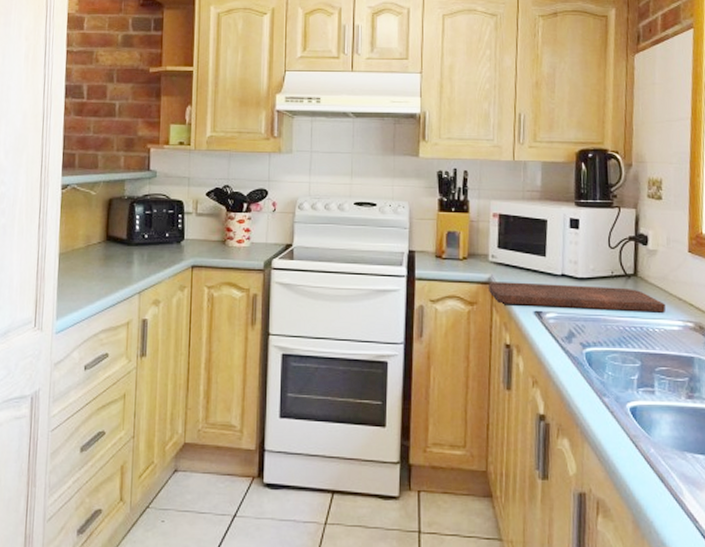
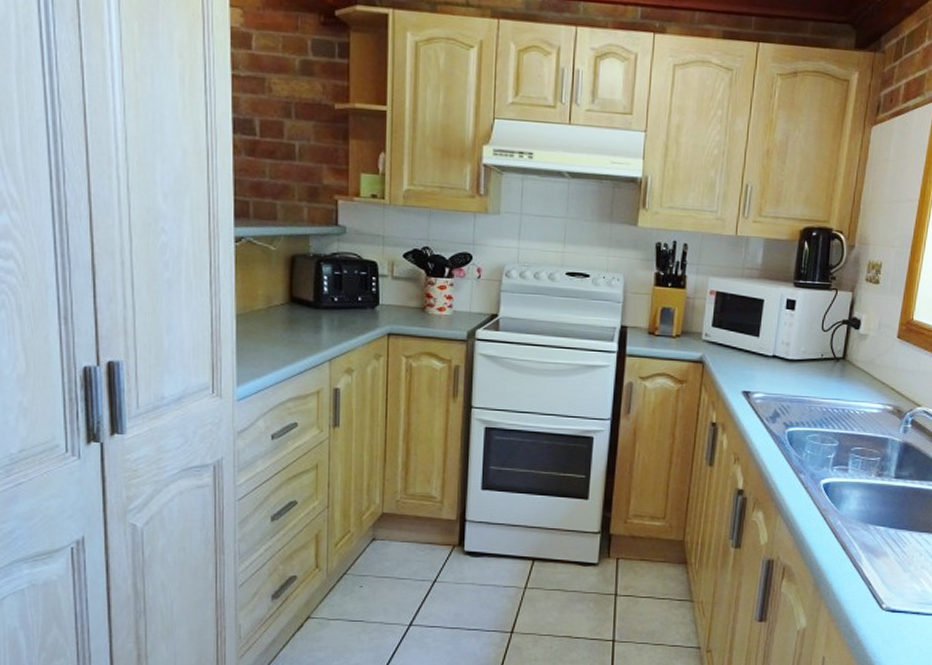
cutting board: present [489,282,666,313] -> none [699,360,870,396]

